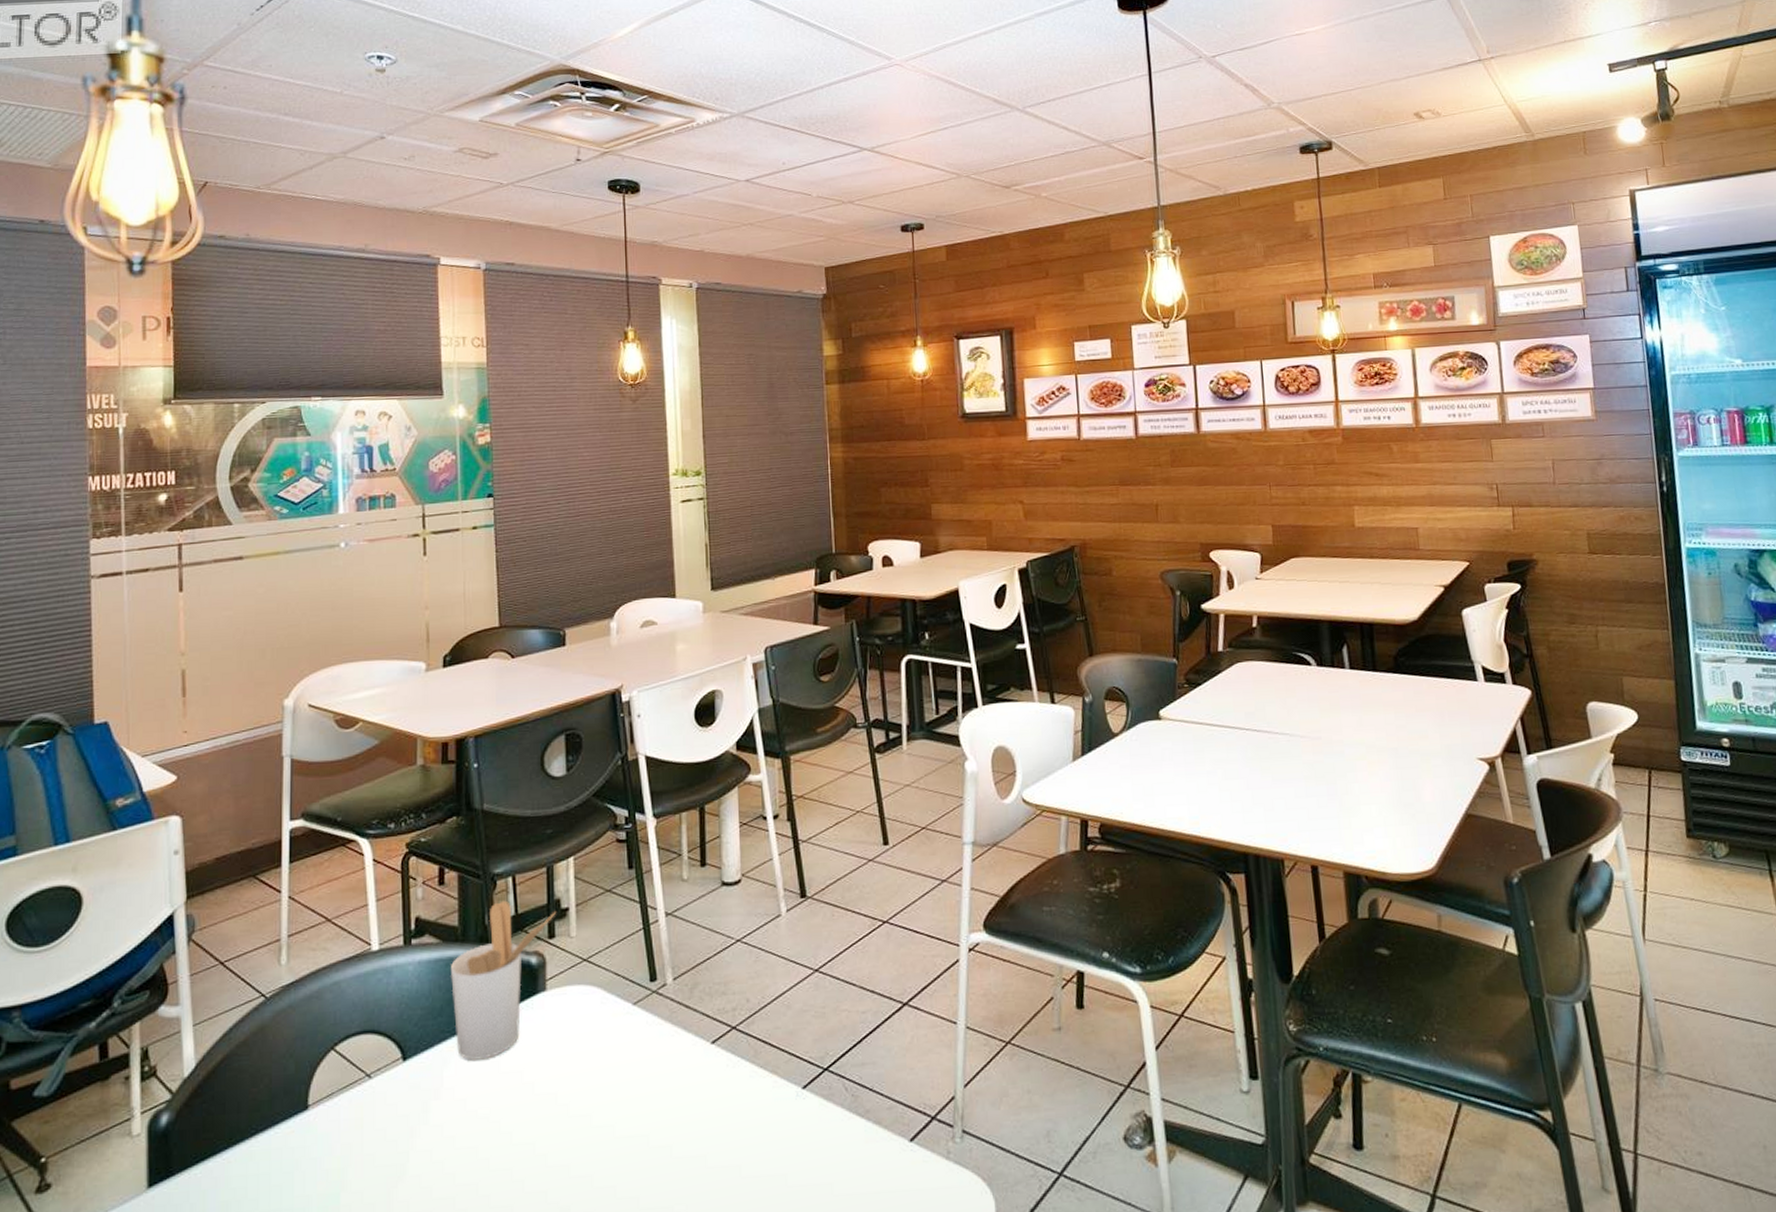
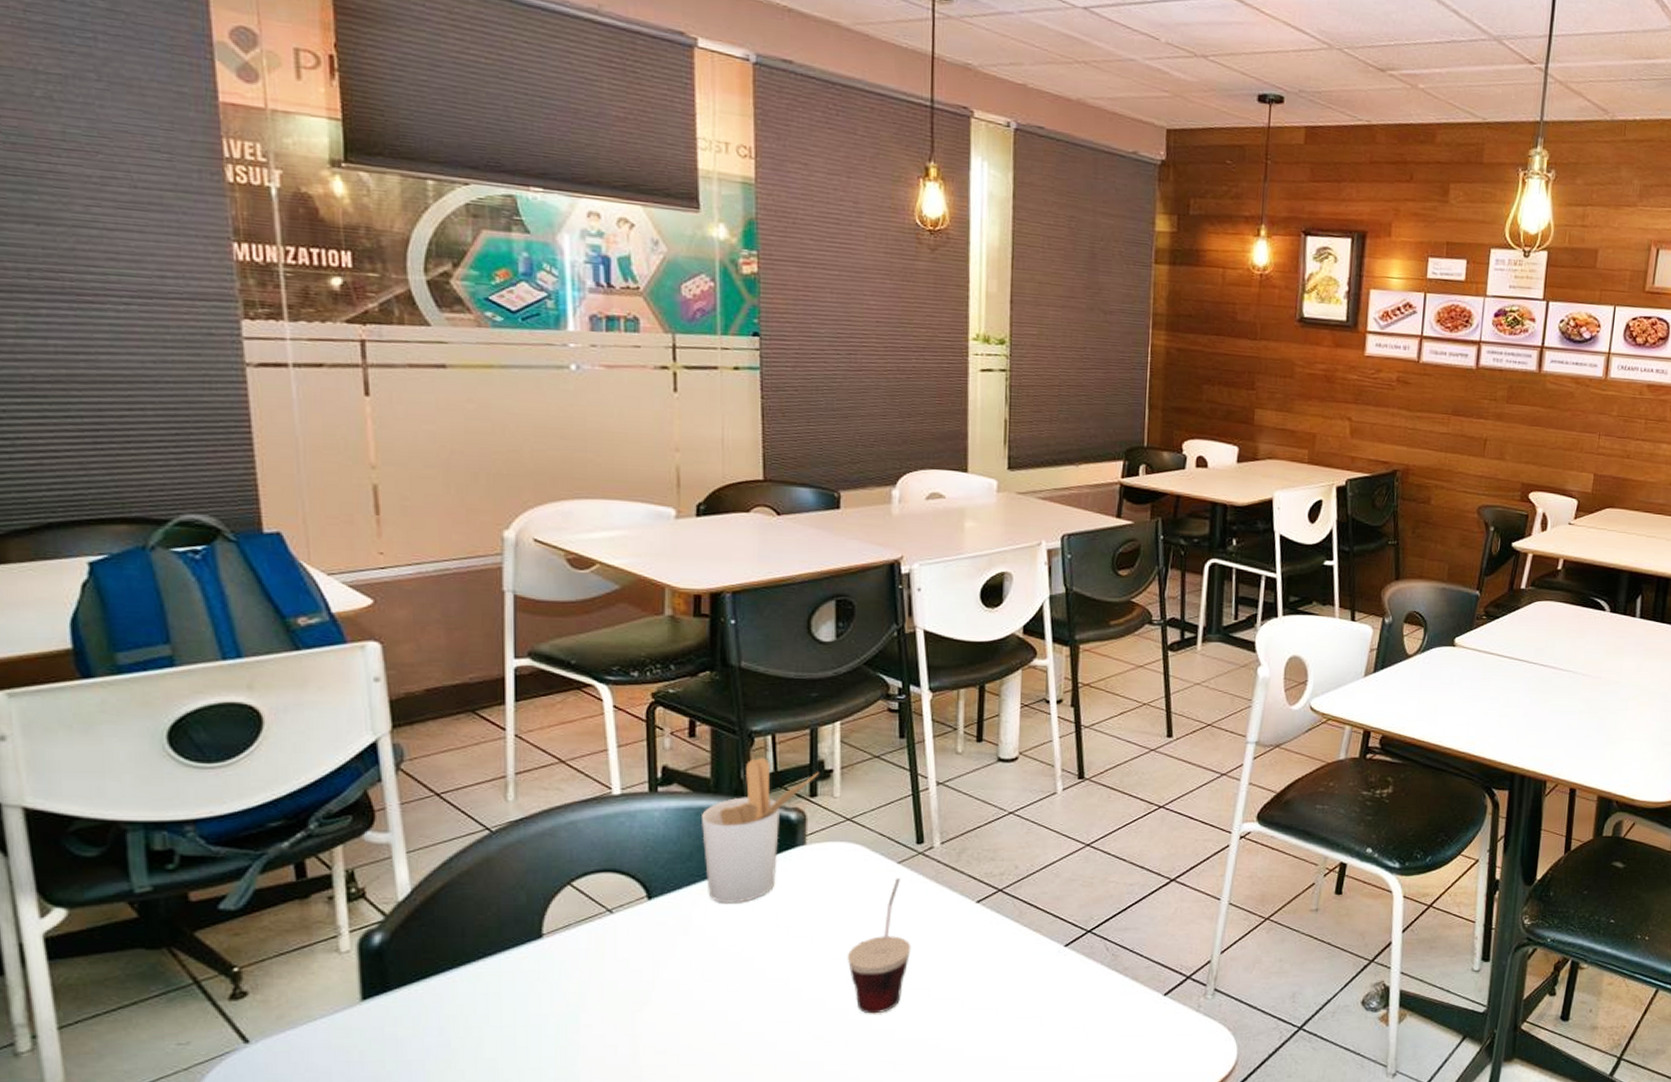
cup: none [589,1021,651,1179] -> present [847,878,912,1014]

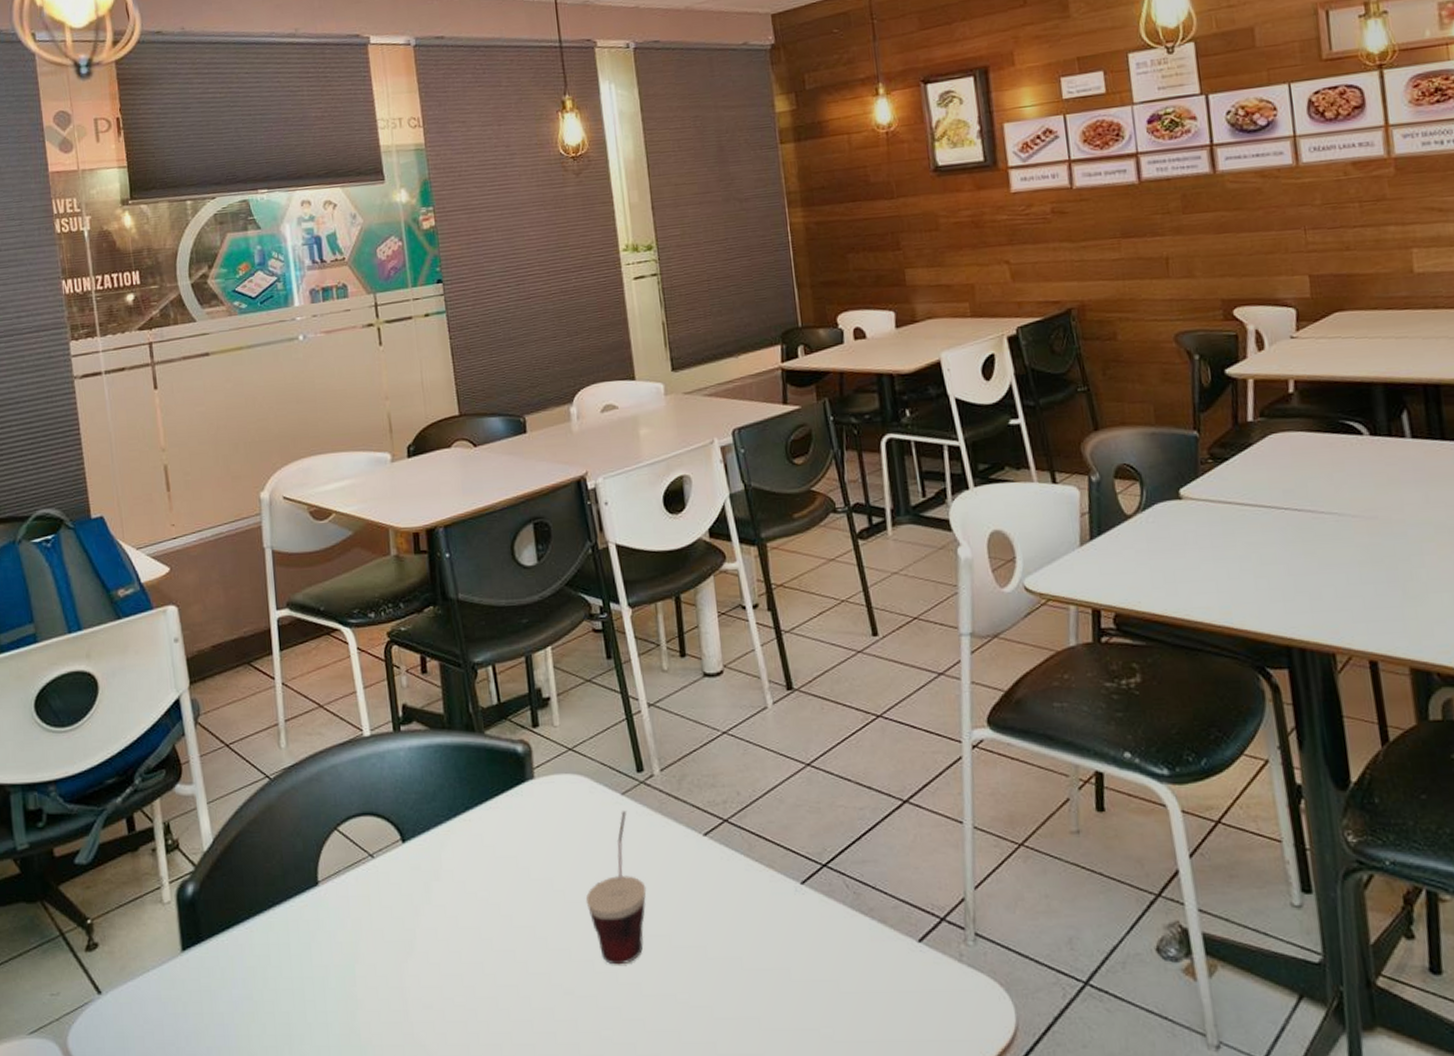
utensil holder: present [700,757,819,903] -> none [439,689,538,844]

